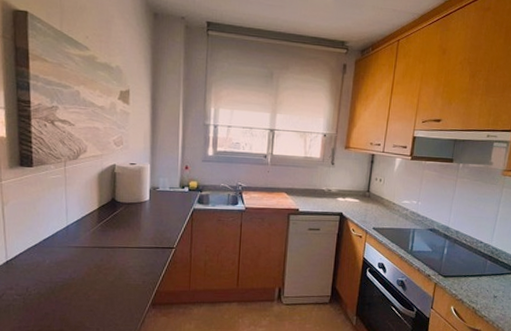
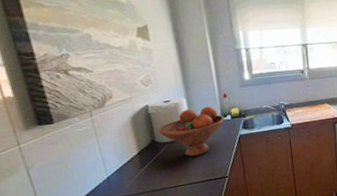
fruit bowl: none [120,174,182,222] -> present [158,106,225,157]

